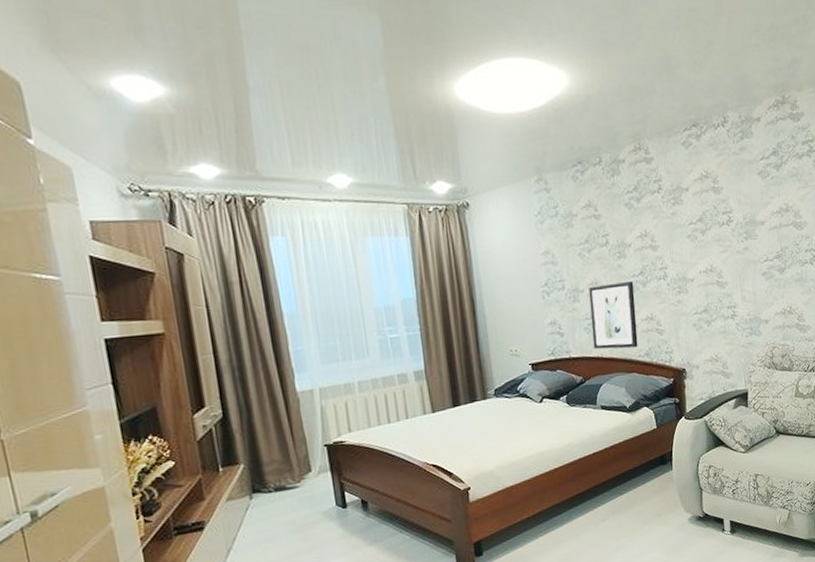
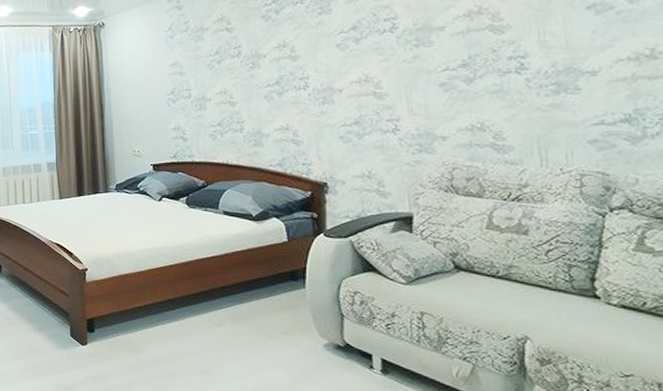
wall art: present [589,280,638,349] -> none [216,90,270,157]

